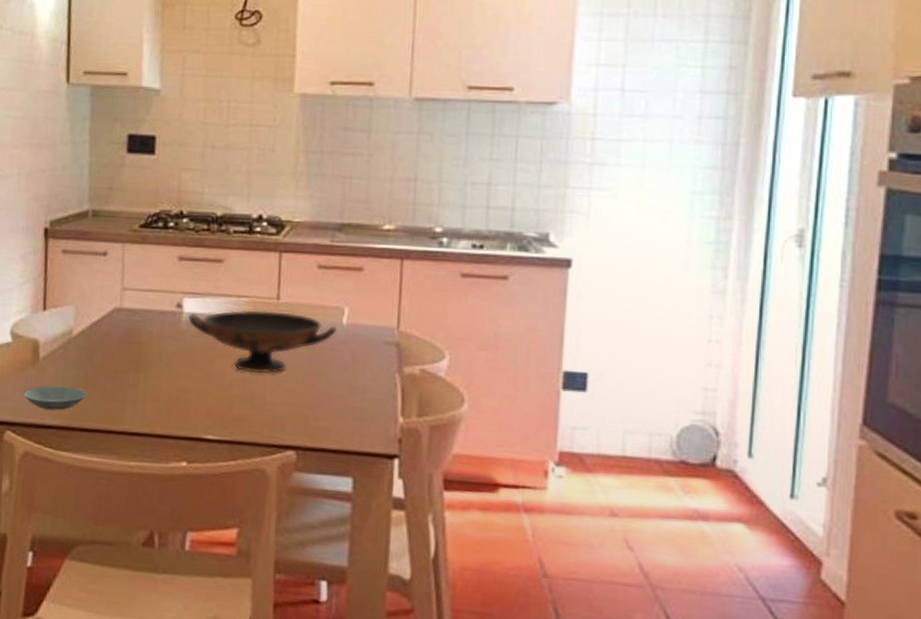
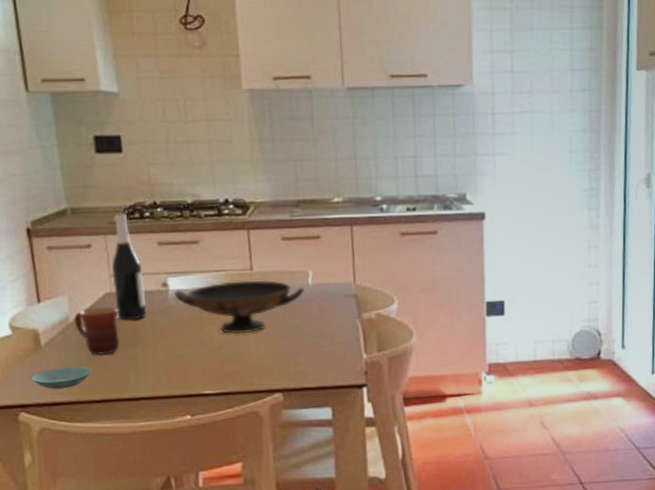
mug: none [77,322,125,378] -> present [74,306,120,355]
wine bottle: none [123,219,157,342] -> present [111,212,147,321]

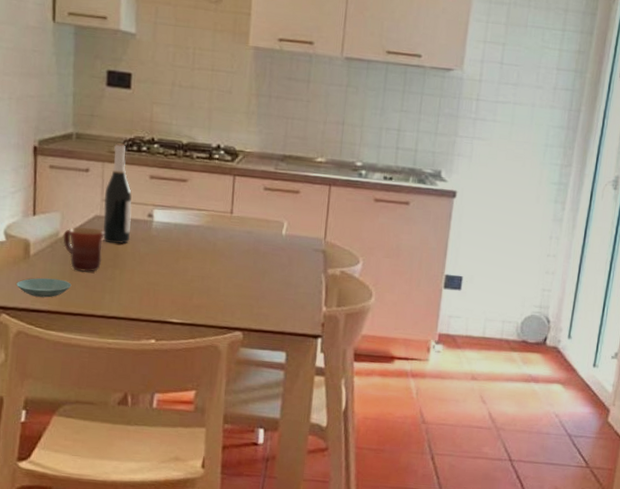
decorative bowl: present [173,280,304,335] -> none [157,221,277,272]

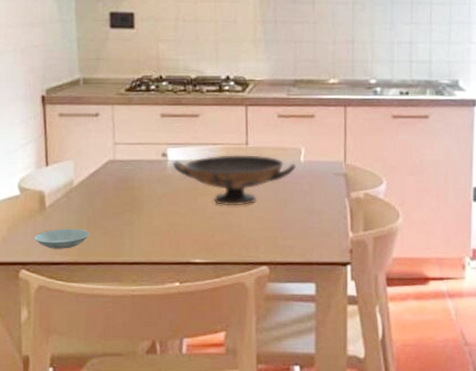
mug: present [63,227,105,272] -> none [78,173,119,219]
wine bottle: present [103,143,132,244] -> none [116,84,146,187]
decorative bowl: none [157,221,277,272] -> present [172,155,296,206]

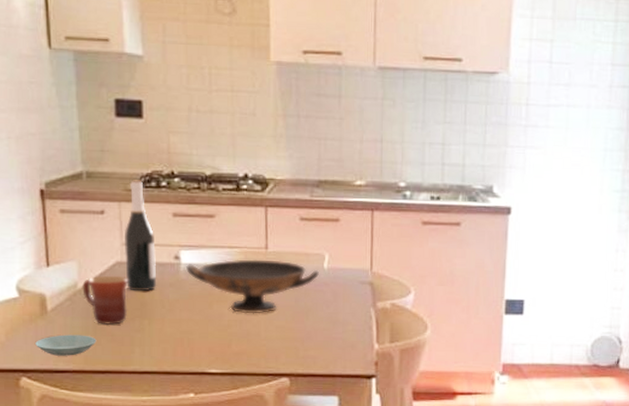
mug: none [78,173,119,219] -> present [82,275,128,325]
wine bottle: none [116,84,146,187] -> present [124,180,157,292]

